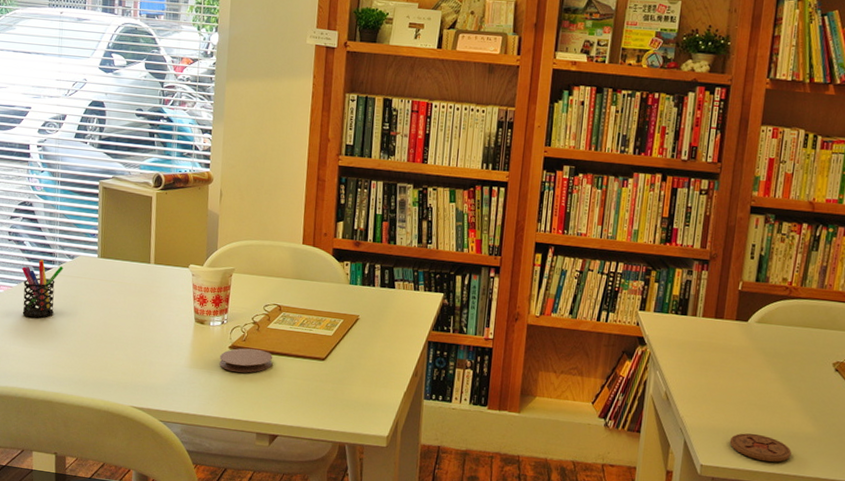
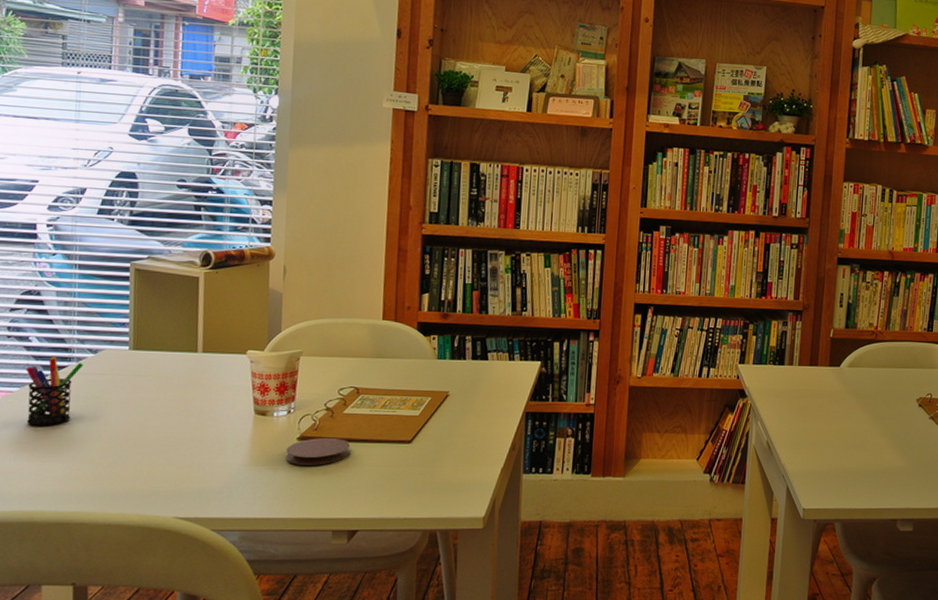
coaster: present [729,433,792,462] -> none [828,472,885,498]

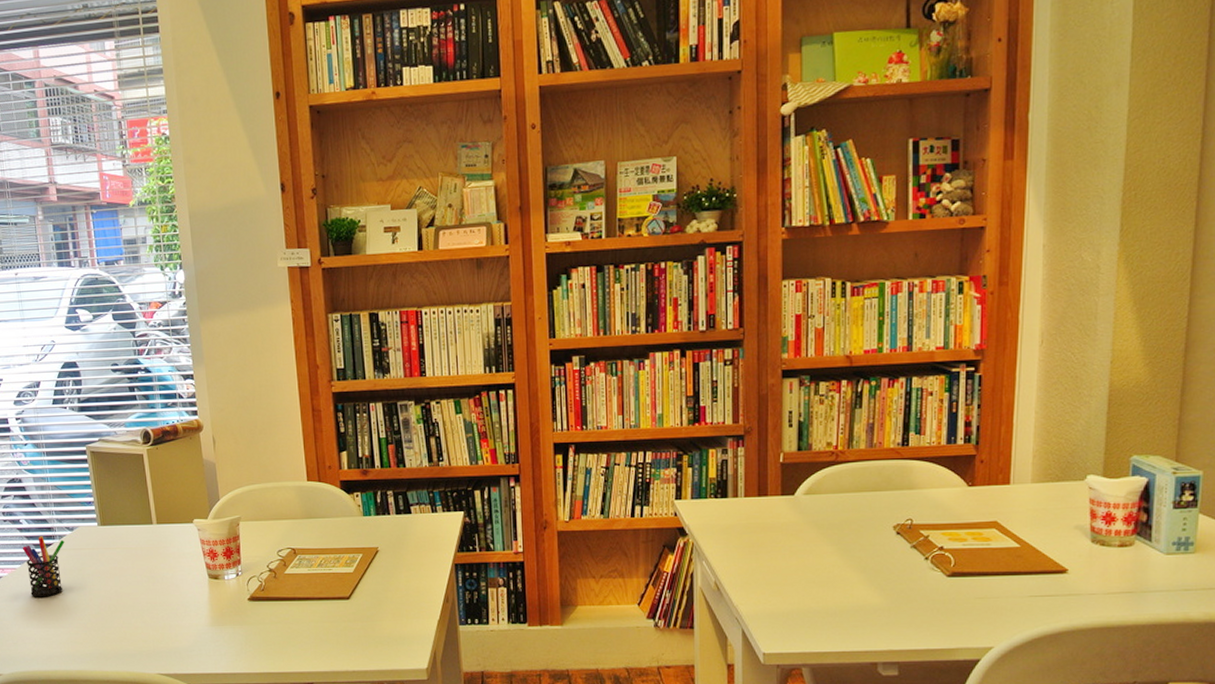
coaster: present [285,437,350,465] -> none [240,597,296,623]

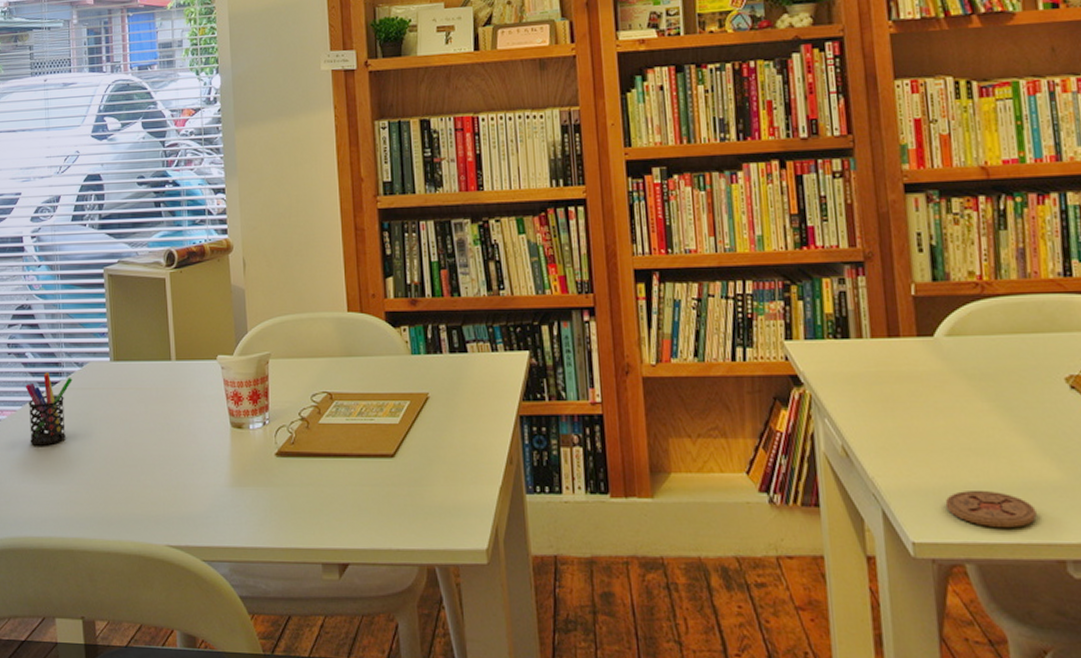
coaster: none [791,612,859,640] -> present [945,489,1037,527]

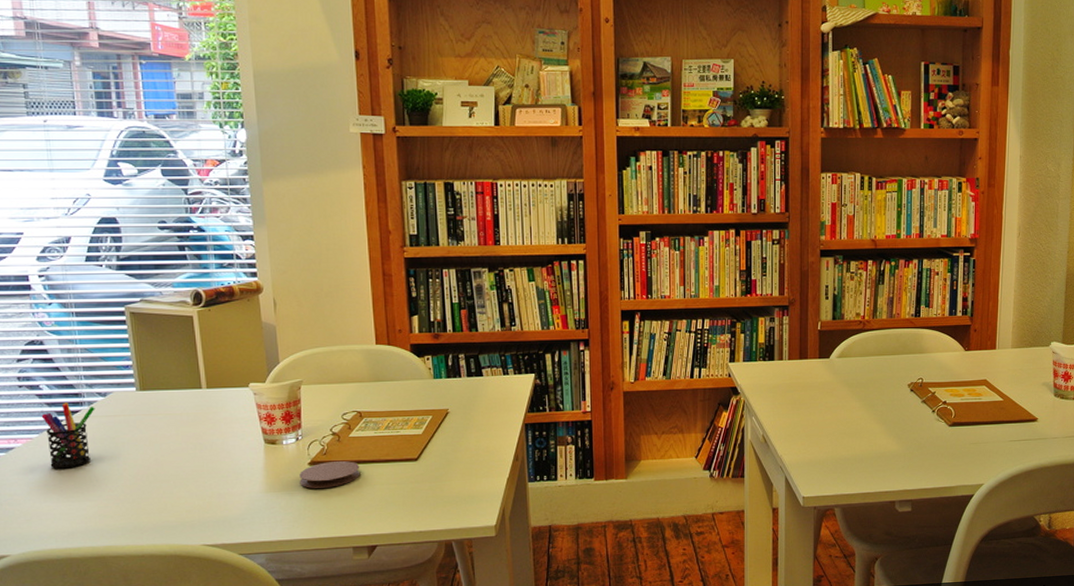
coaster: none [266,452,331,485] -> present [299,460,361,488]
coaster: present [945,489,1037,527] -> none [826,459,881,483]

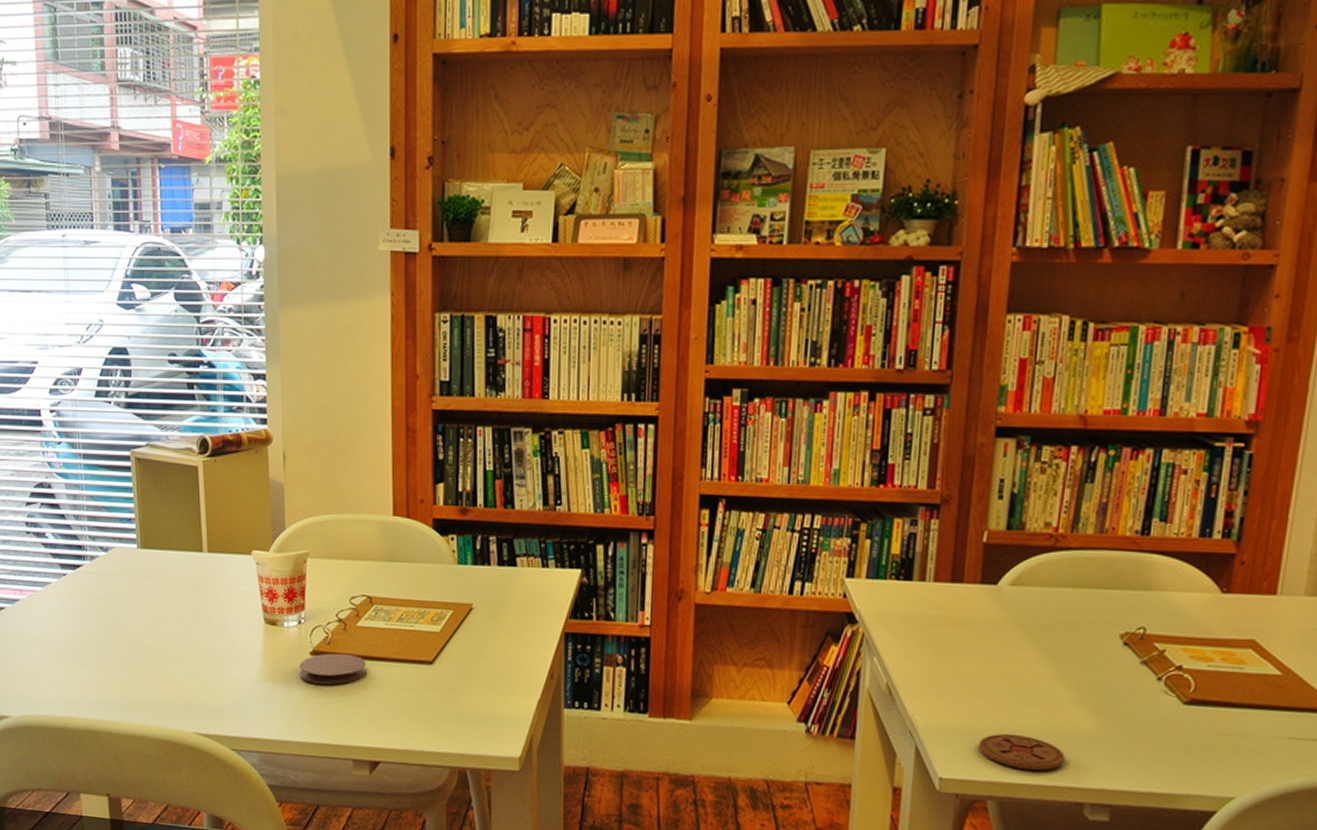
pen holder: present [41,403,95,469] -> none [46,555,97,629]
coaster: none [826,459,881,483] -> present [978,733,1065,771]

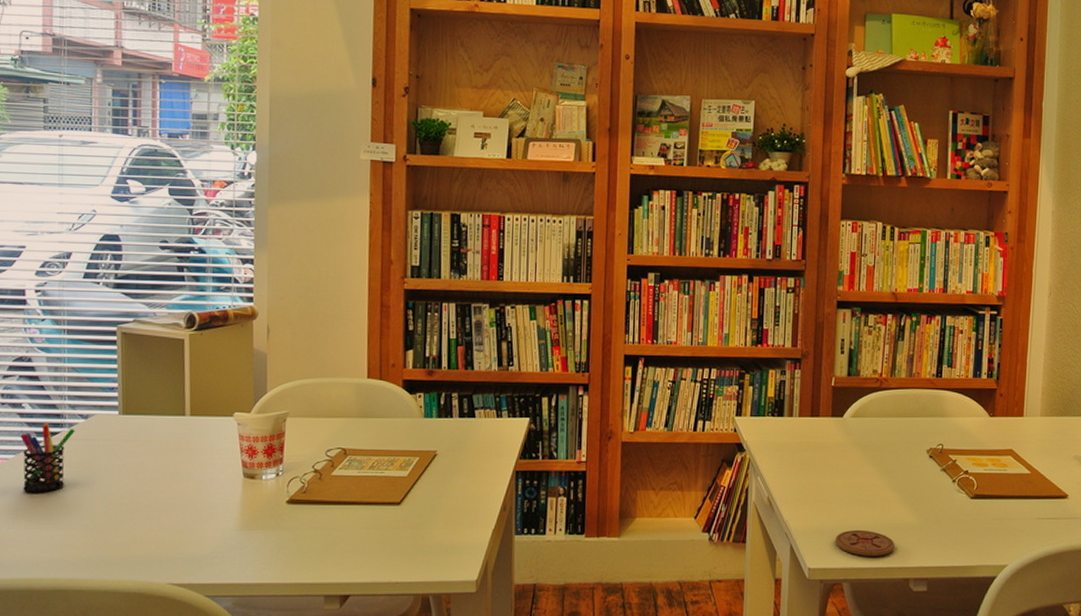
pen holder: none [46,555,97,629] -> present [20,423,75,493]
coaster: present [299,653,367,685] -> none [275,500,340,529]

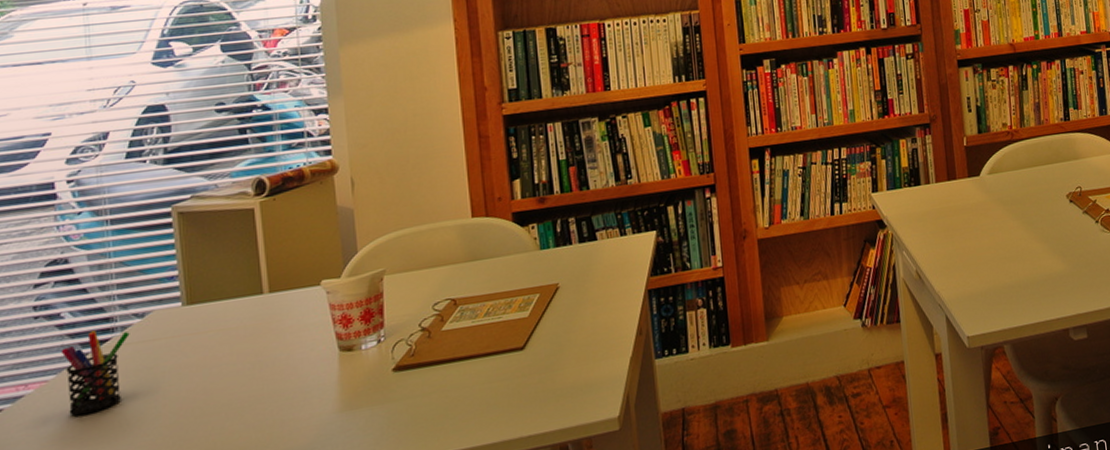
coaster: present [835,529,895,556] -> none [989,286,1050,314]

